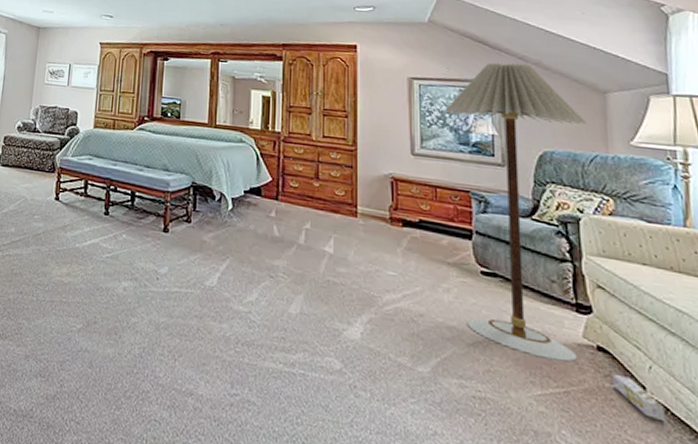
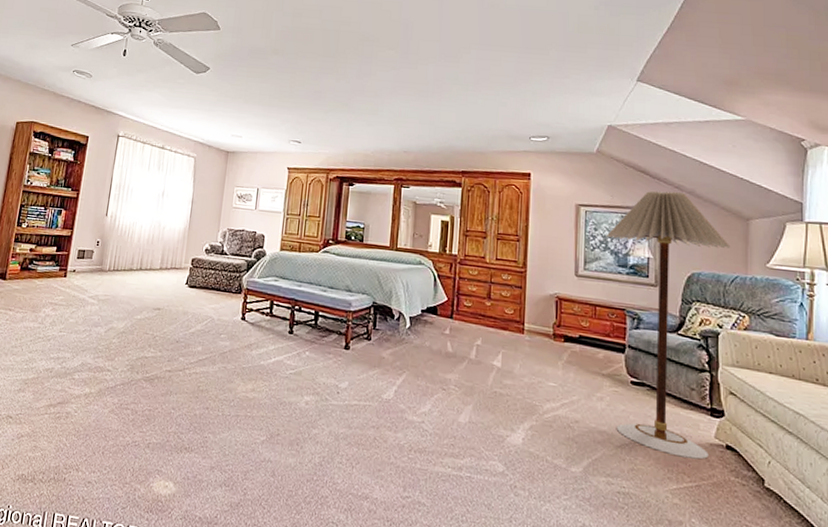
box: present [613,373,665,421] -> none [738,468,778,508]

